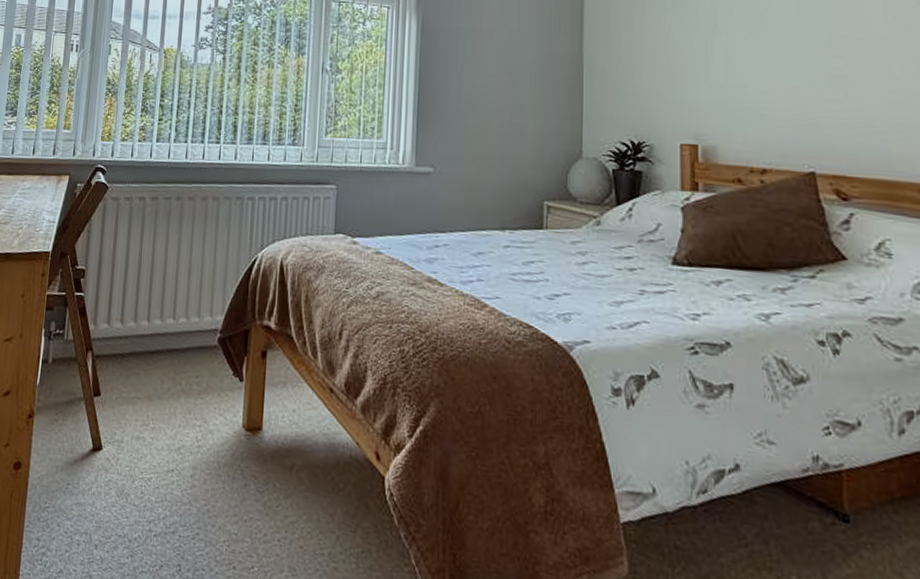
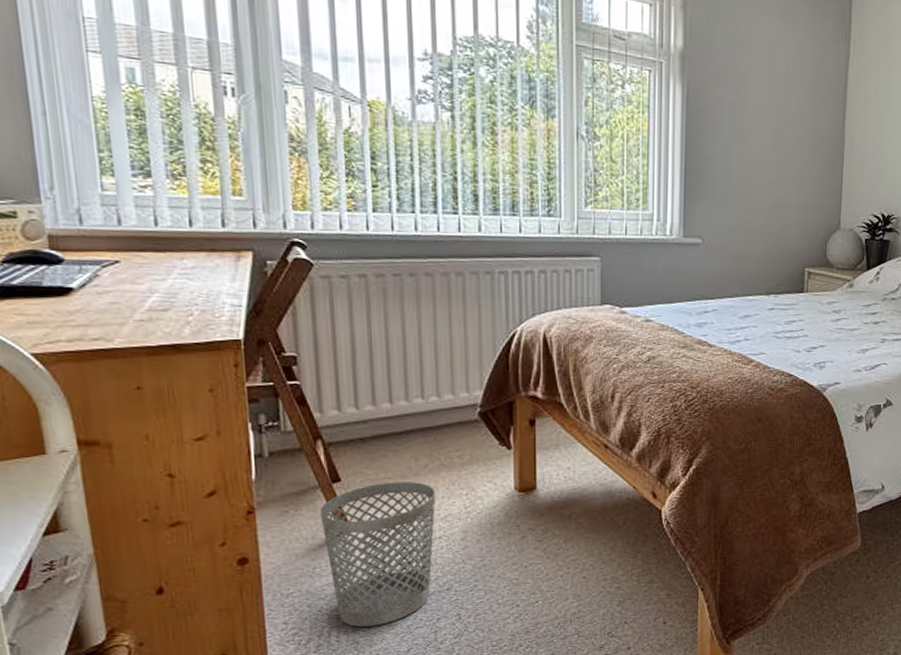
wastebasket: none [79,402,174,561] -> present [320,482,436,627]

